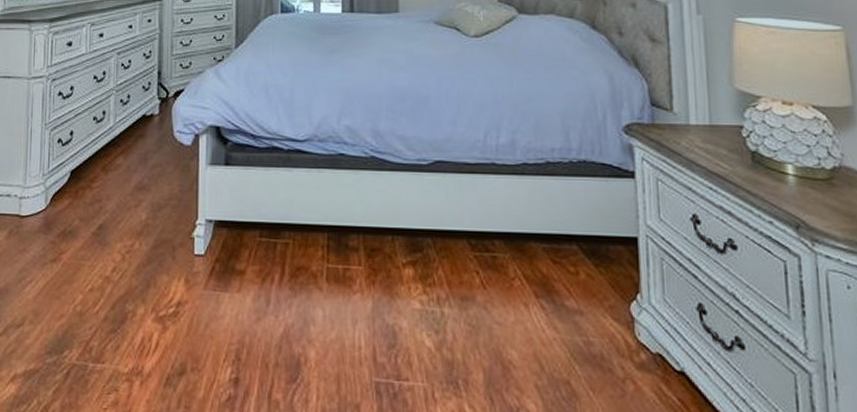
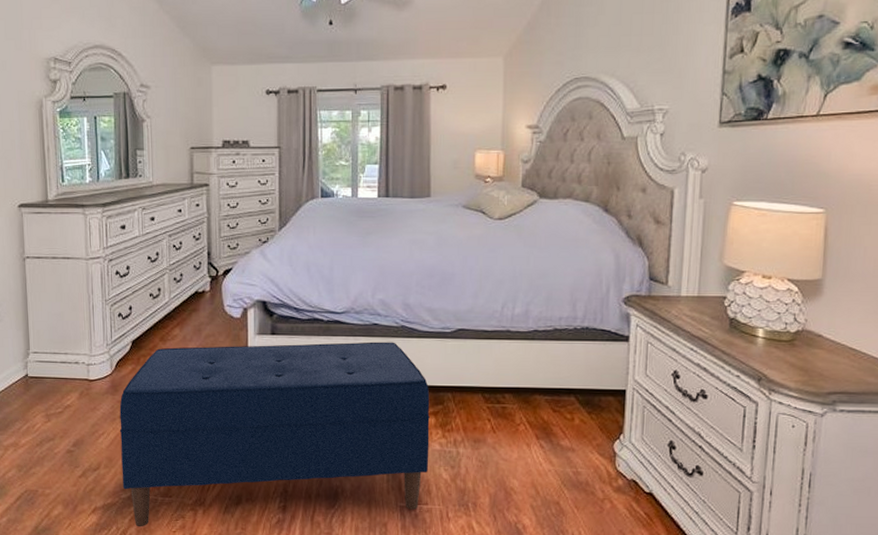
bench: none [48,175,408,402] -> present [119,341,430,527]

